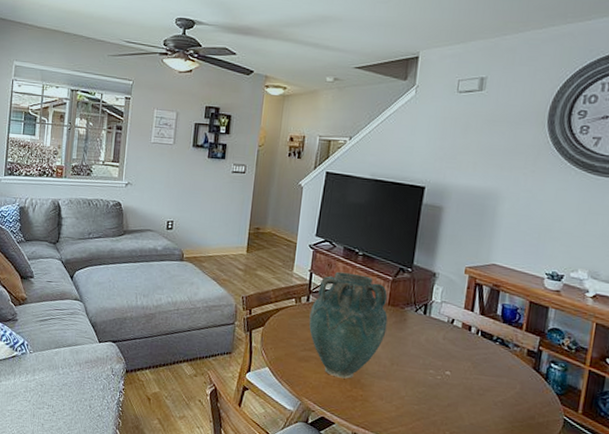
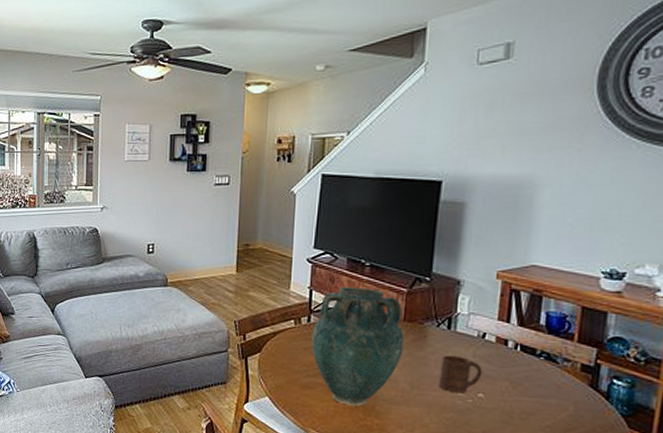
cup: none [414,337,450,371] -> present [439,356,483,394]

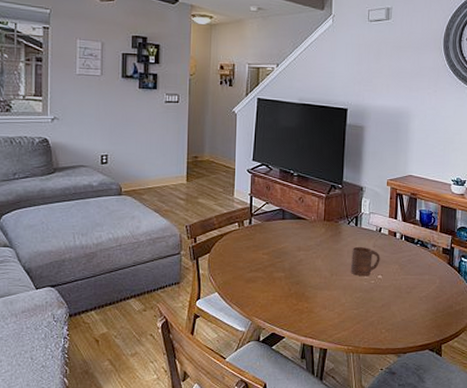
vase: present [311,286,404,407] -> none [253,193,325,294]

